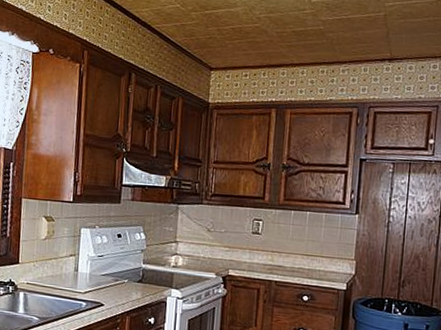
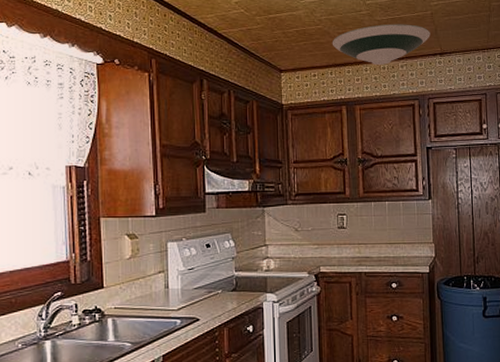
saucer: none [268,24,381,68] -> present [332,24,430,65]

